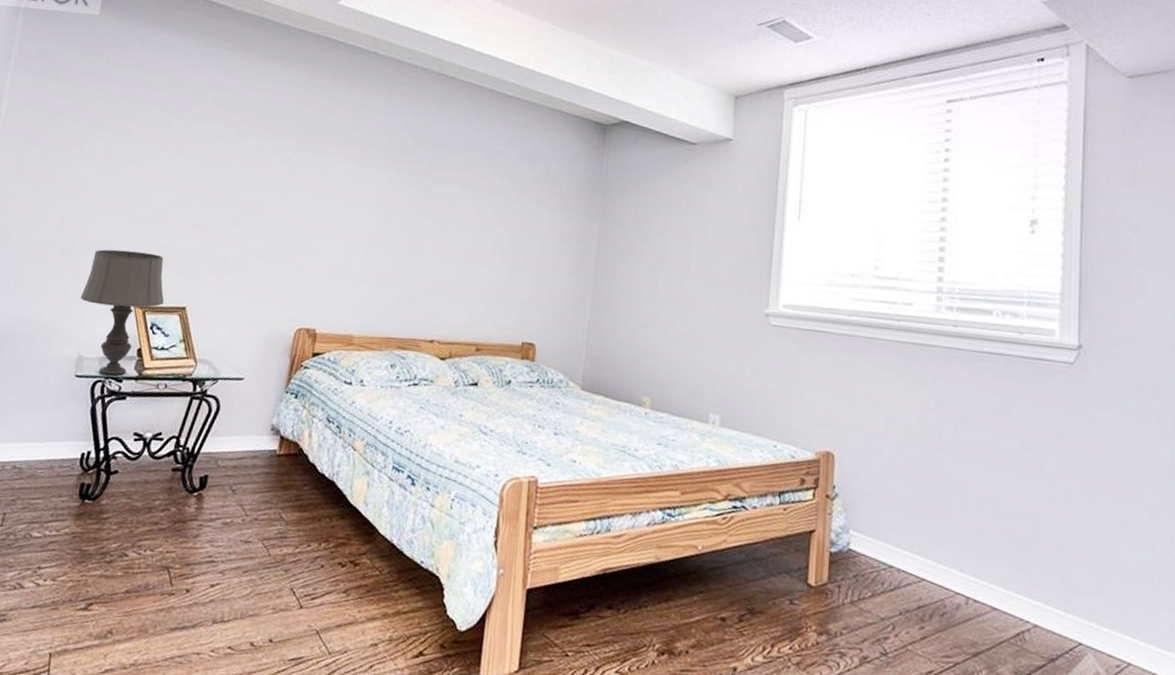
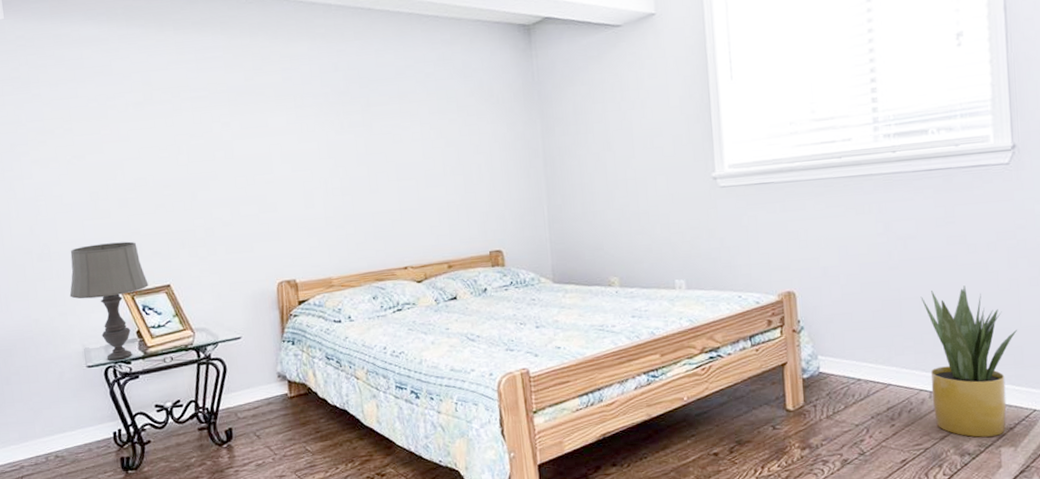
planter: none [967,483,1068,666] -> present [920,285,1017,438]

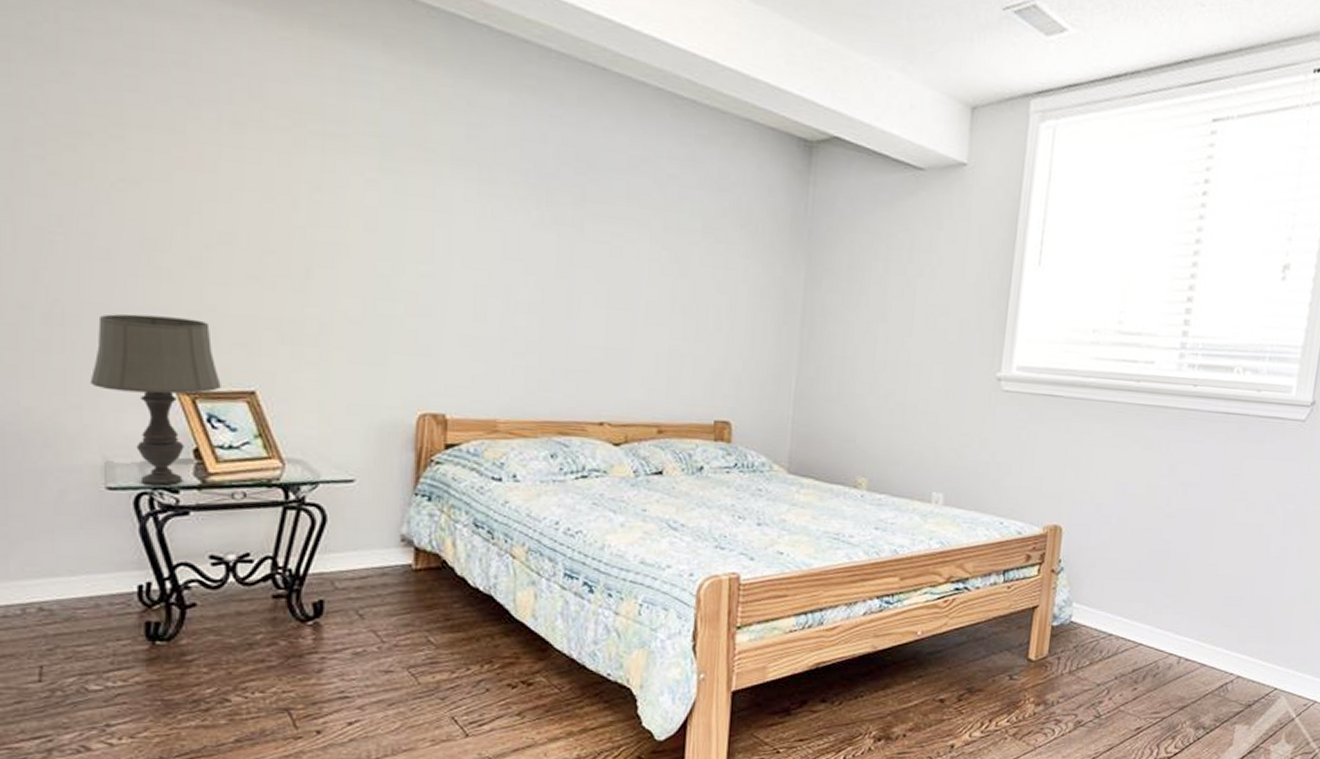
planter: present [920,285,1017,438] -> none [1178,546,1276,713]

